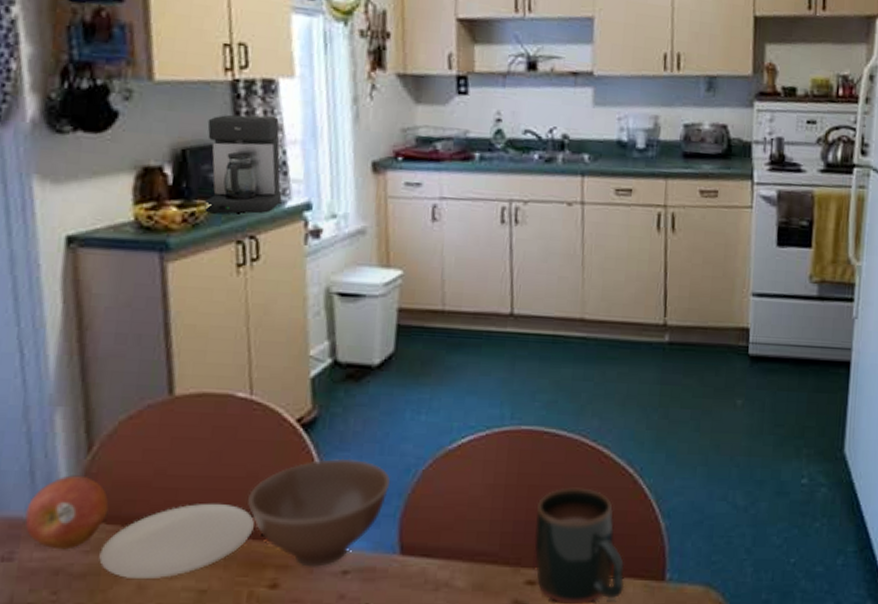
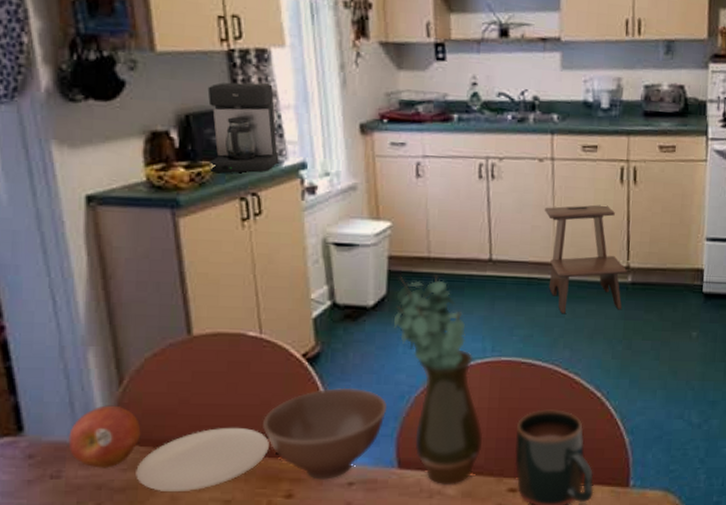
vase: none [401,330,499,575] -> present [393,274,484,484]
step stool: none [572,254,663,378] -> present [544,204,627,314]

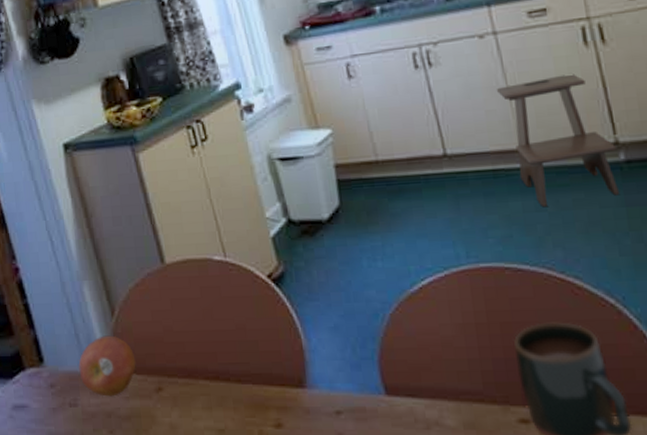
plate: present [136,427,269,493] -> none [137,353,251,421]
coffee maker: present [207,82,279,174] -> none [144,14,215,107]
bowl: present [263,387,388,480] -> none [241,307,363,408]
vase: present [393,274,484,484] -> none [349,178,478,414]

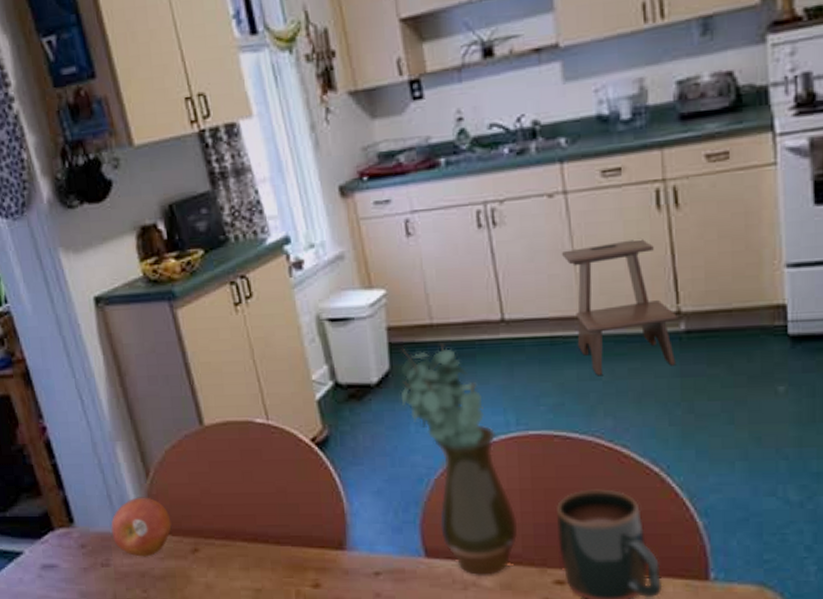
vase: none [349,178,478,414] -> present [400,343,518,575]

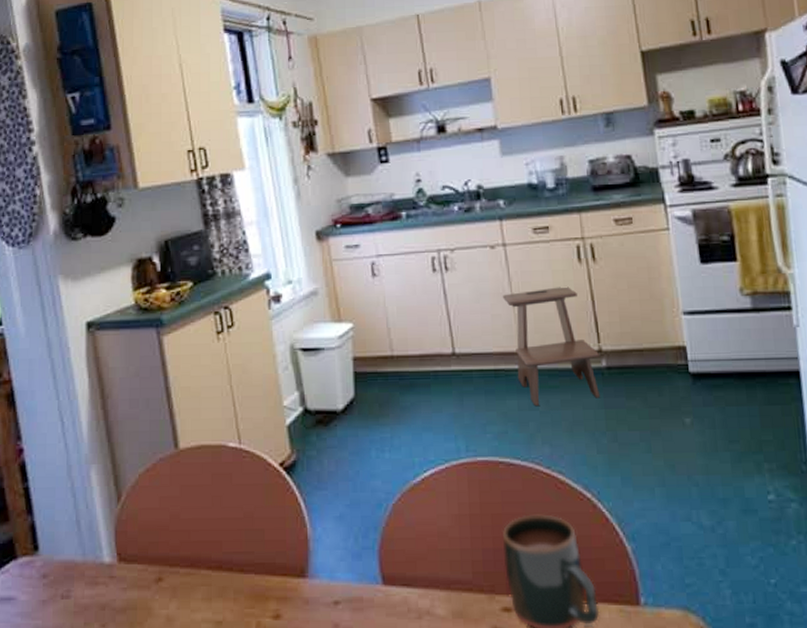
fruit: present [111,497,172,557] -> none [76,522,138,588]
vase: present [400,343,518,575] -> none [363,373,469,603]

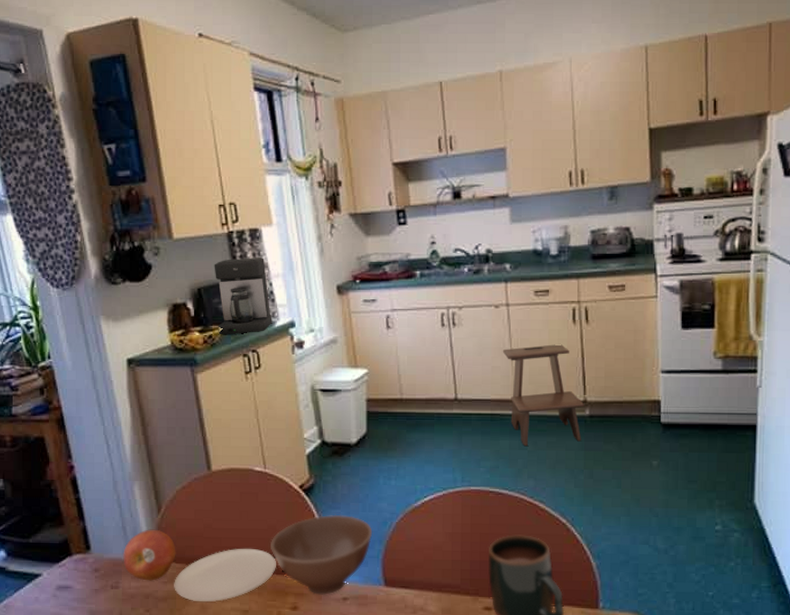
fruit: none [76,522,138,588] -> present [123,529,176,581]
plate: none [135,542,254,613] -> present [174,548,276,603]
coffee maker: none [182,204,246,291] -> present [214,257,272,335]
bowl: none [247,496,366,598] -> present [271,514,373,595]

